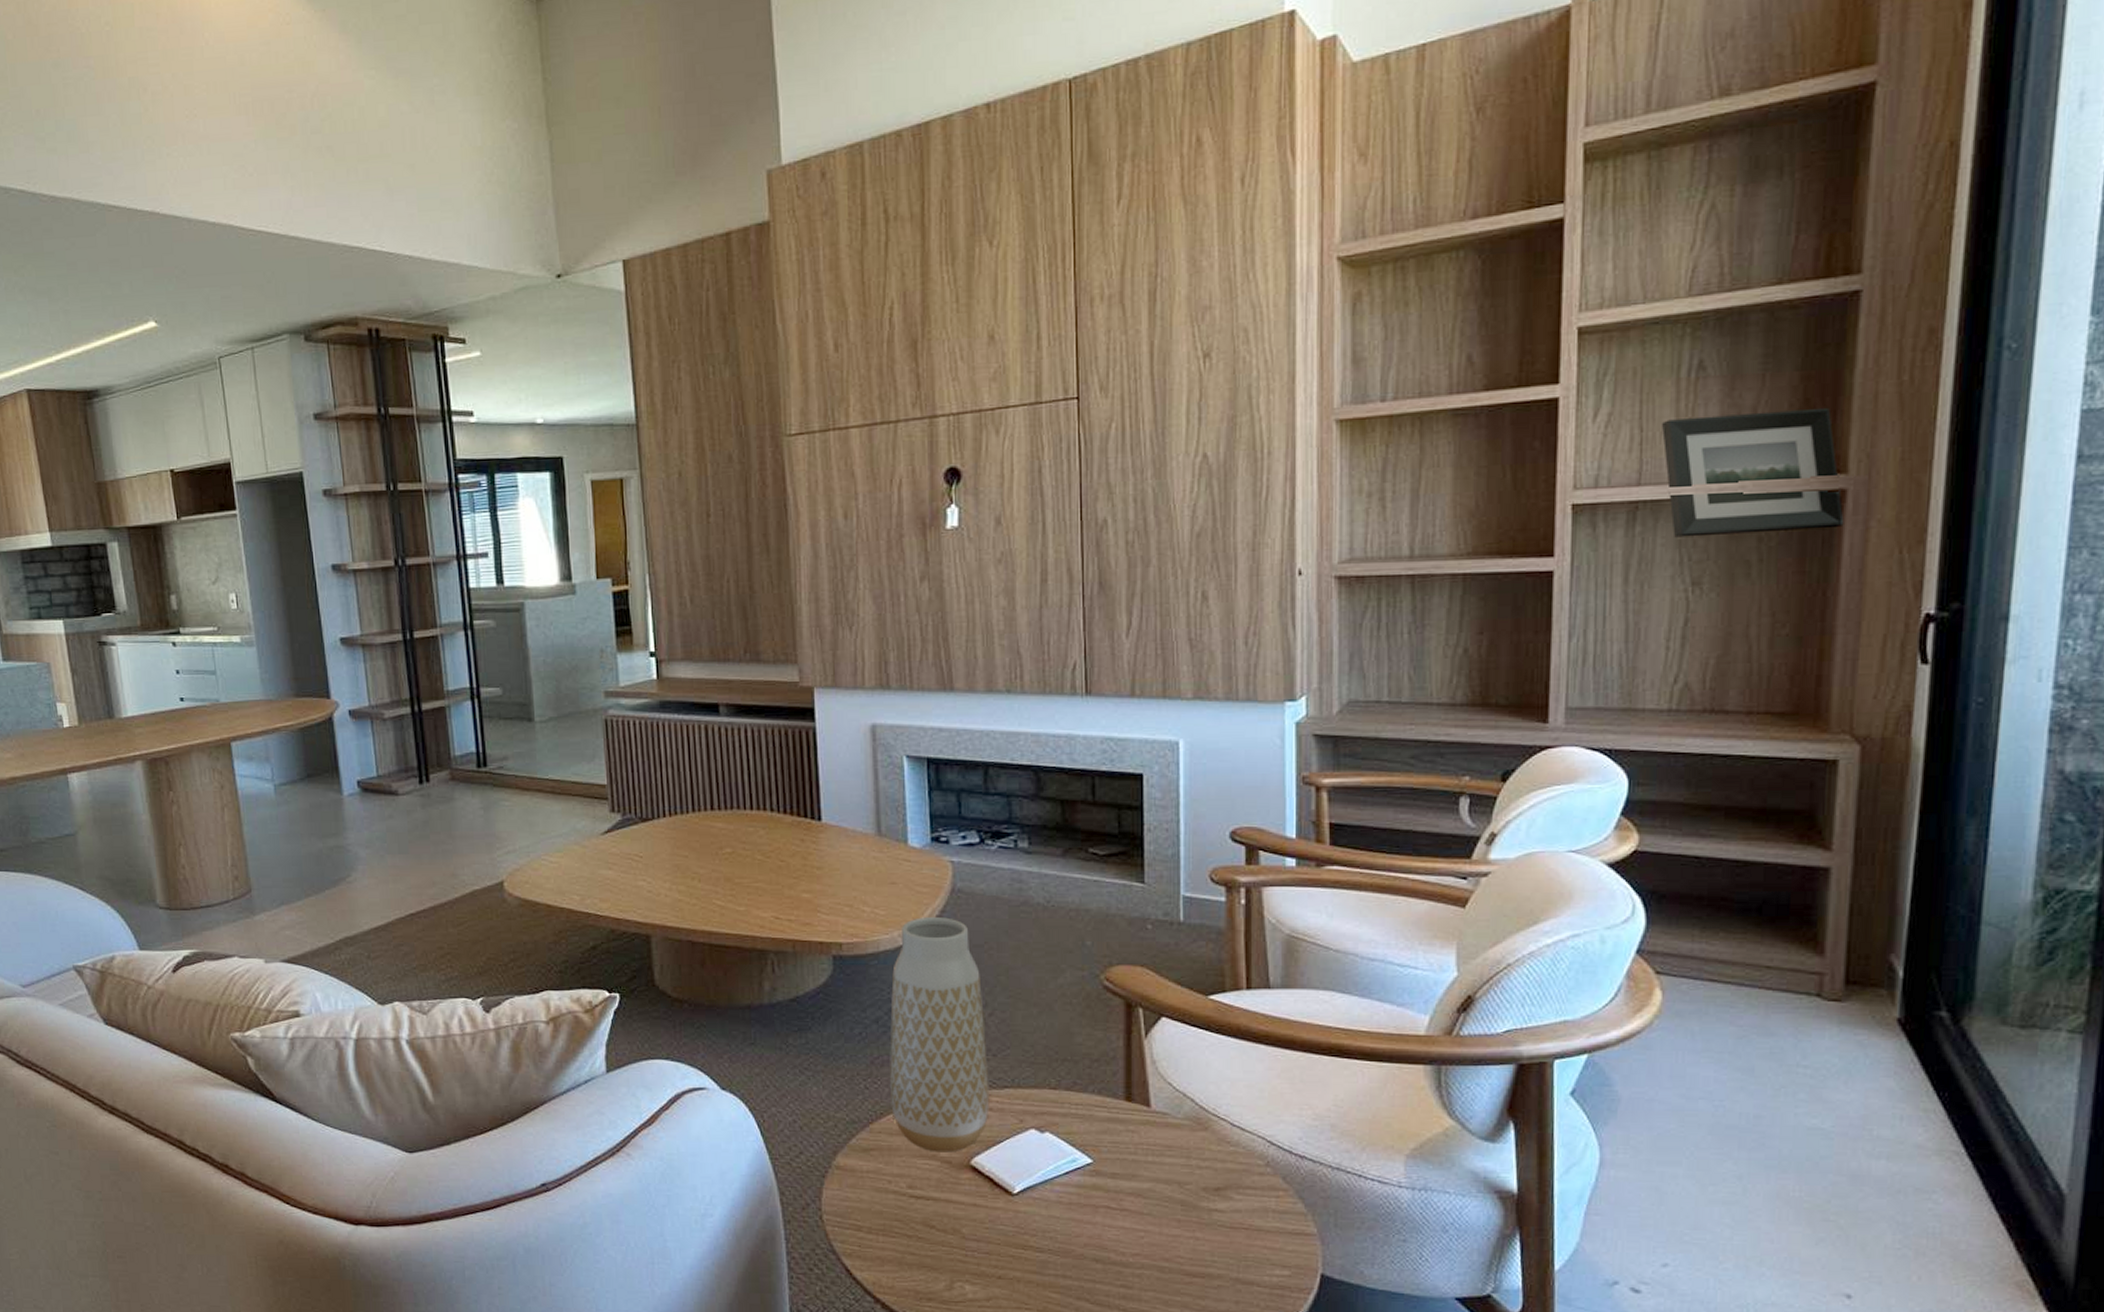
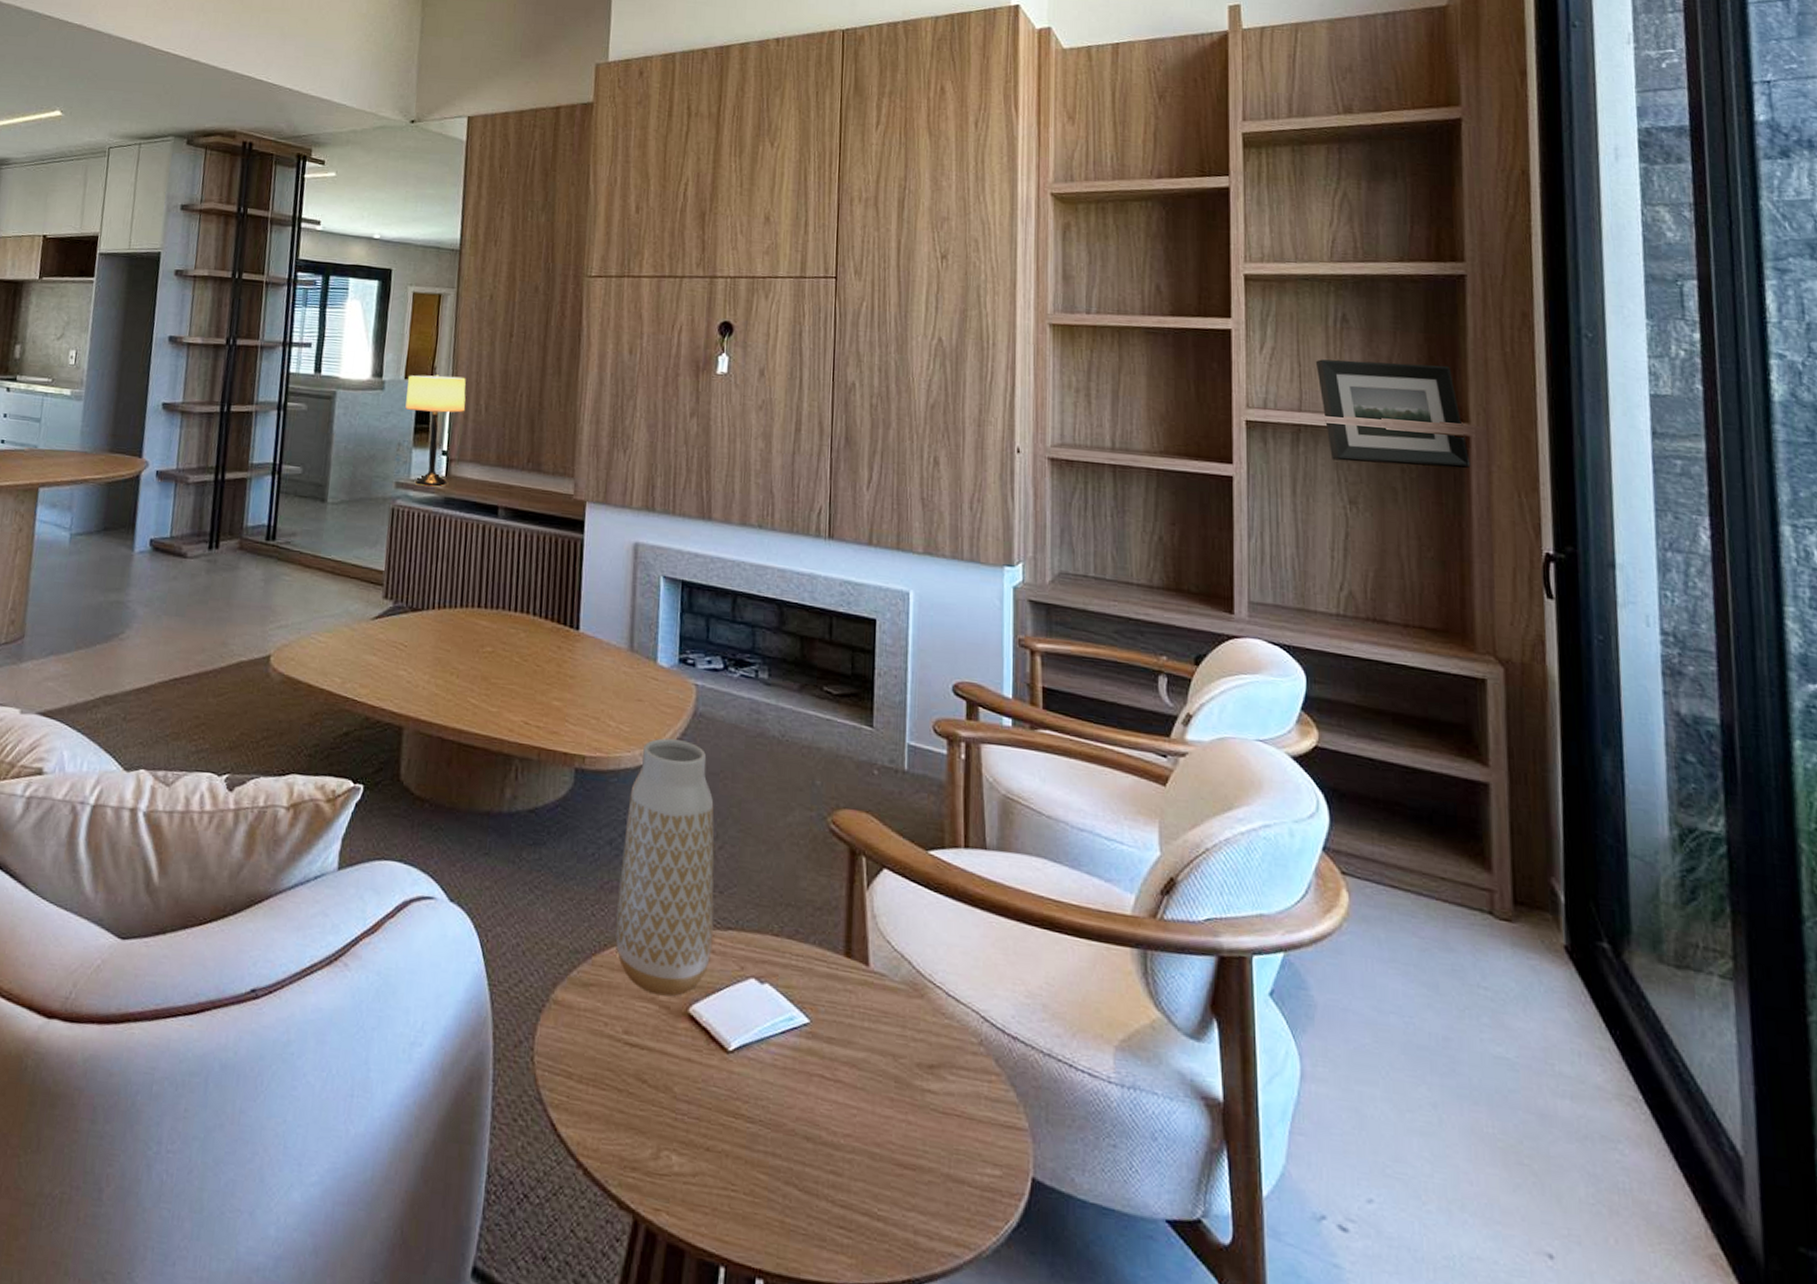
table lamp: none [601,569,669,692] -> present [405,375,466,487]

